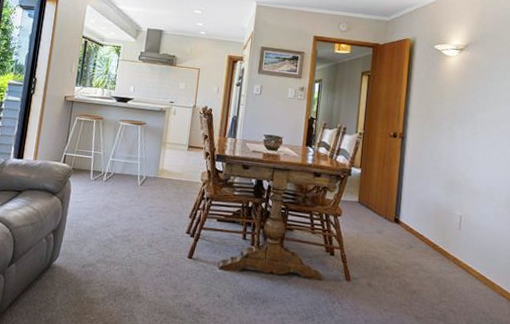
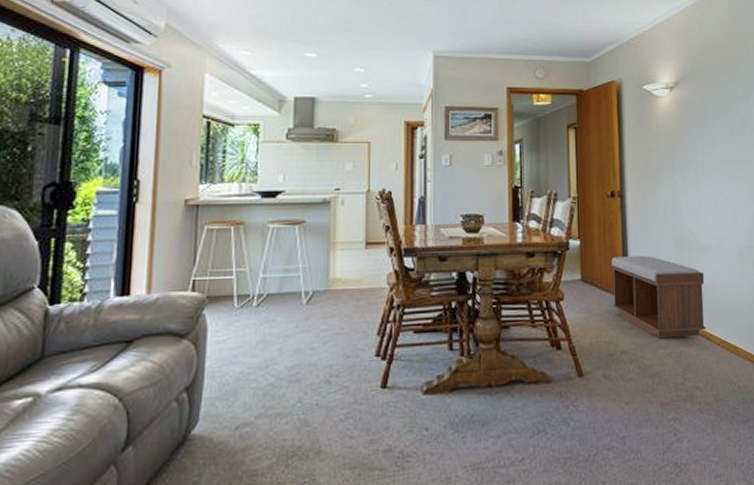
bench: none [382,187,471,268] -> present [611,256,706,339]

